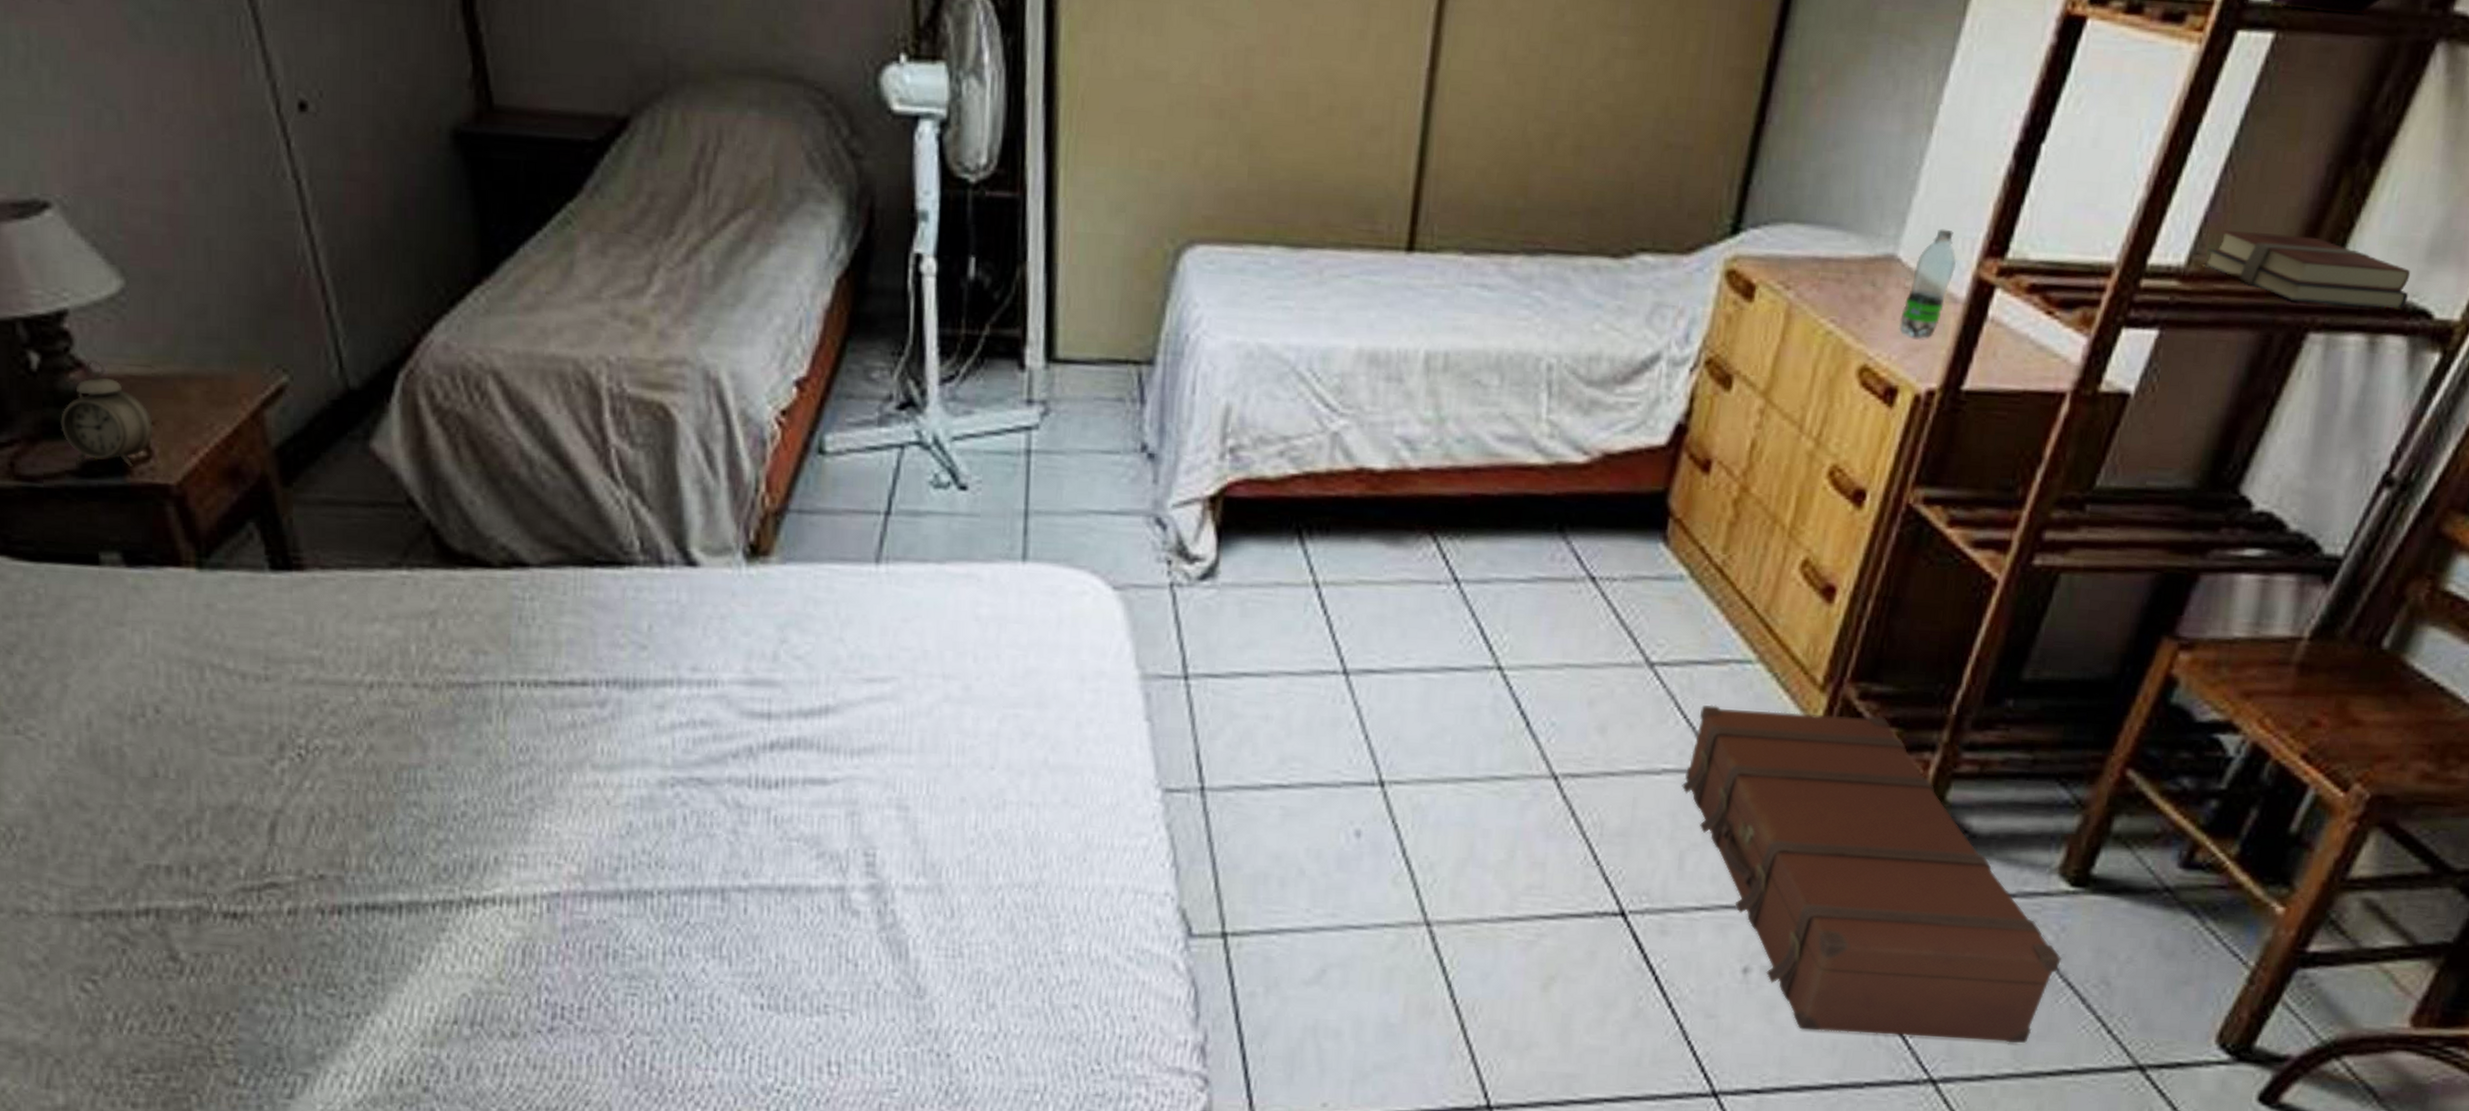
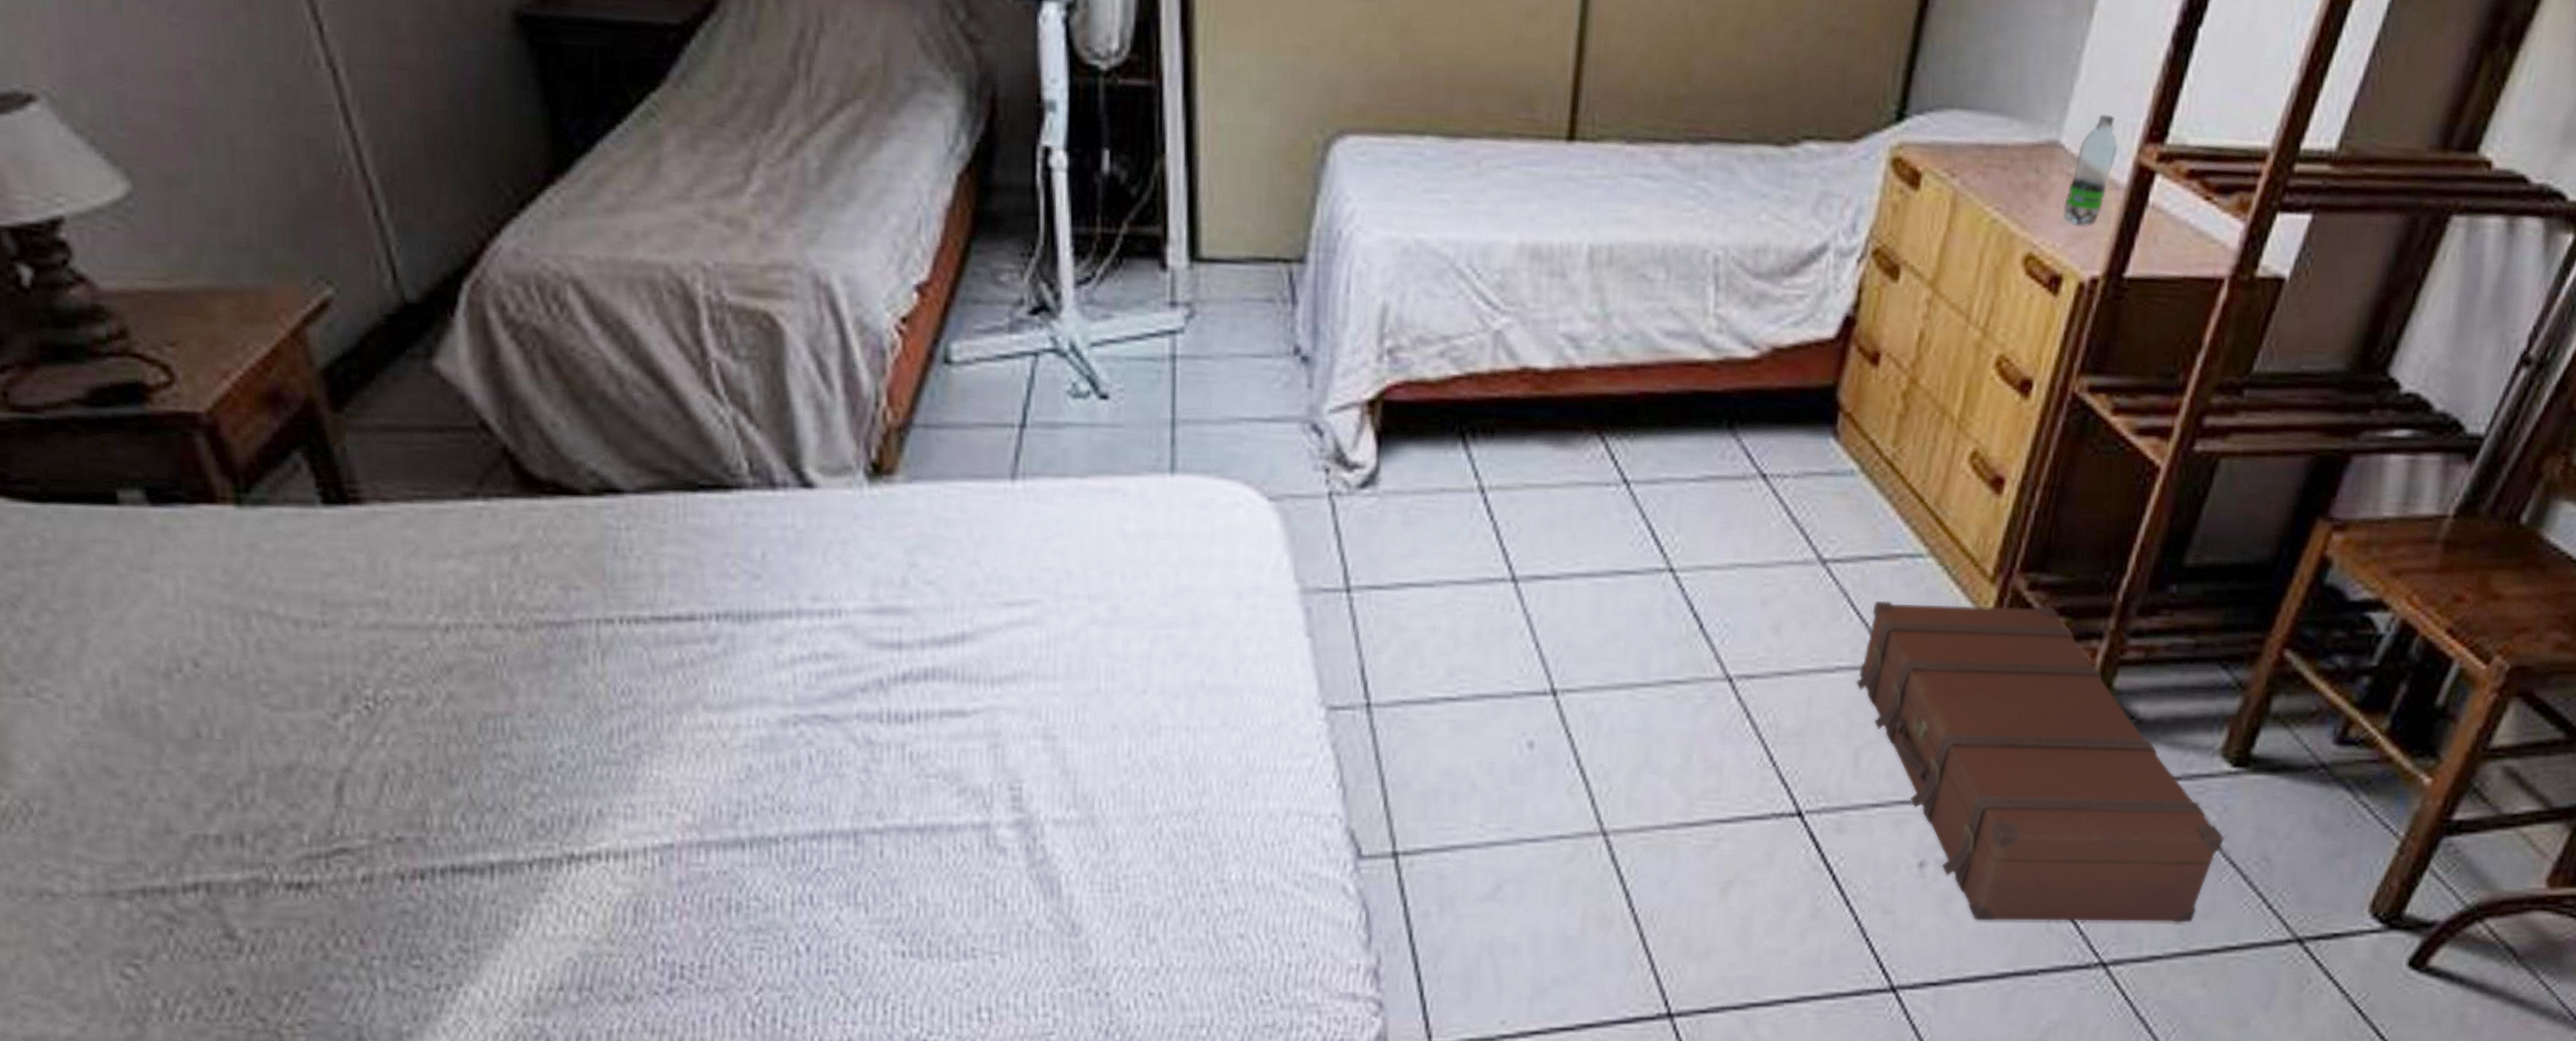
alarm clock: present [60,359,153,468] -> none [62,273,175,395]
books: present [2203,230,2411,309] -> none [2353,114,2547,192]

